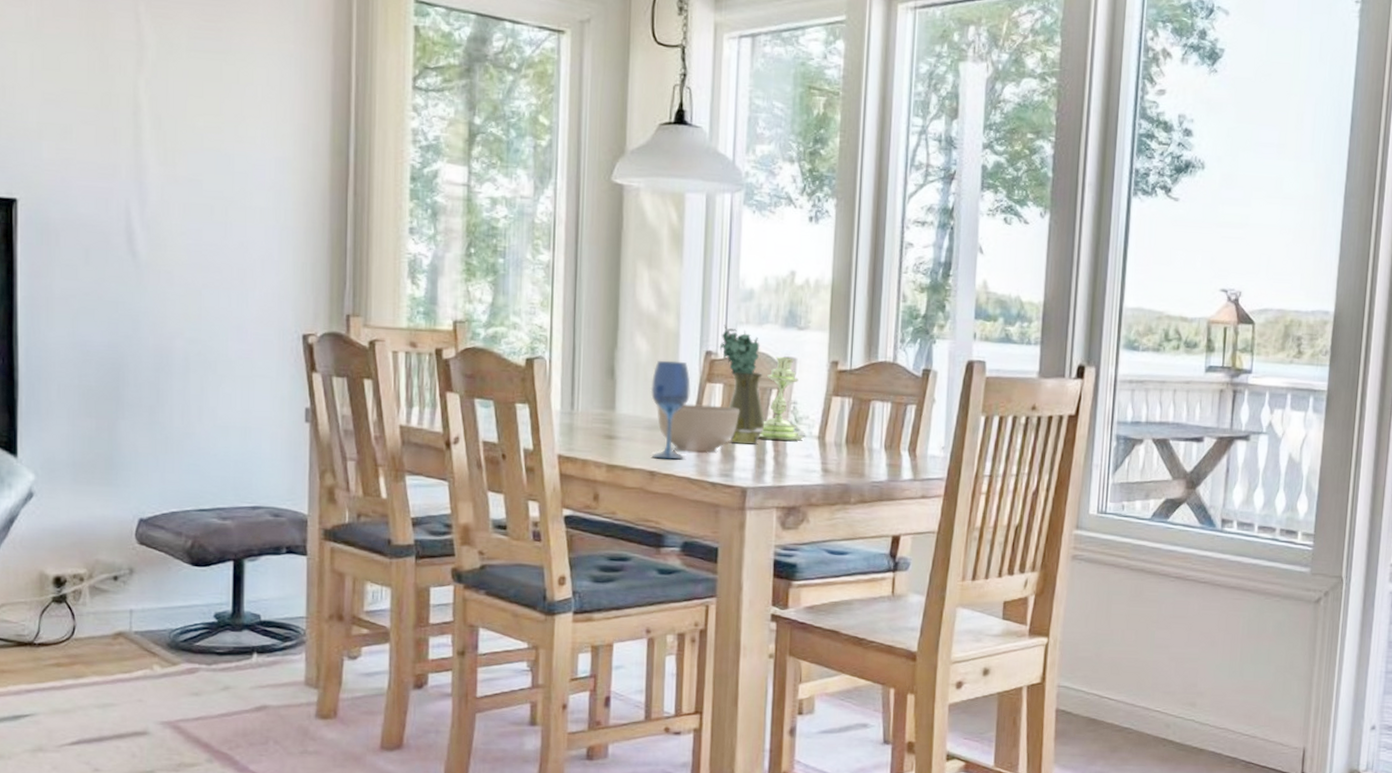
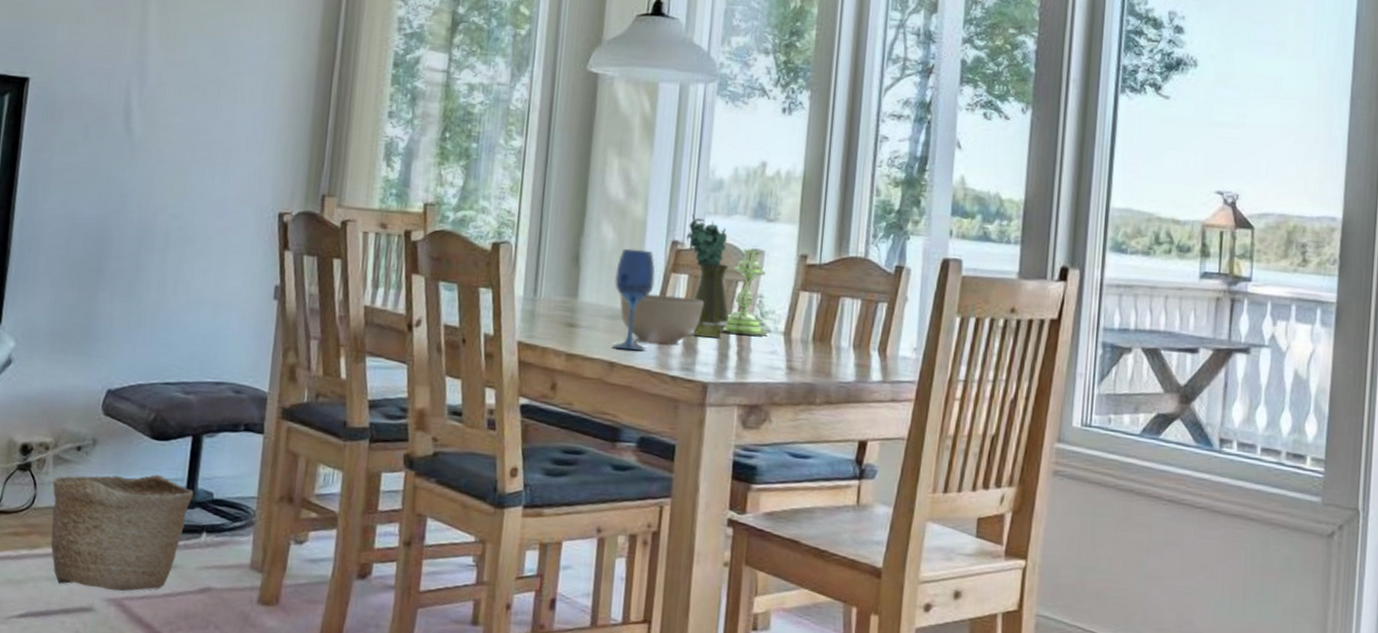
basket: none [91,600,240,714] -> present [50,474,194,591]

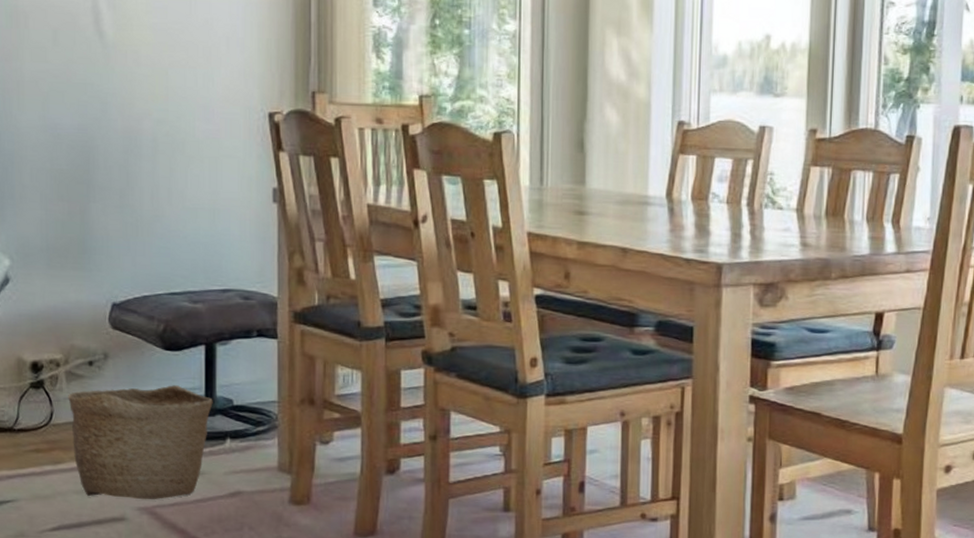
wineglass: present [612,248,656,351] -> none [621,131,663,236]
bowl: present [619,294,704,344] -> none [628,177,714,227]
vase: present [686,214,730,338] -> none [692,93,741,218]
candlestick: present [722,249,769,336] -> none [734,126,782,215]

